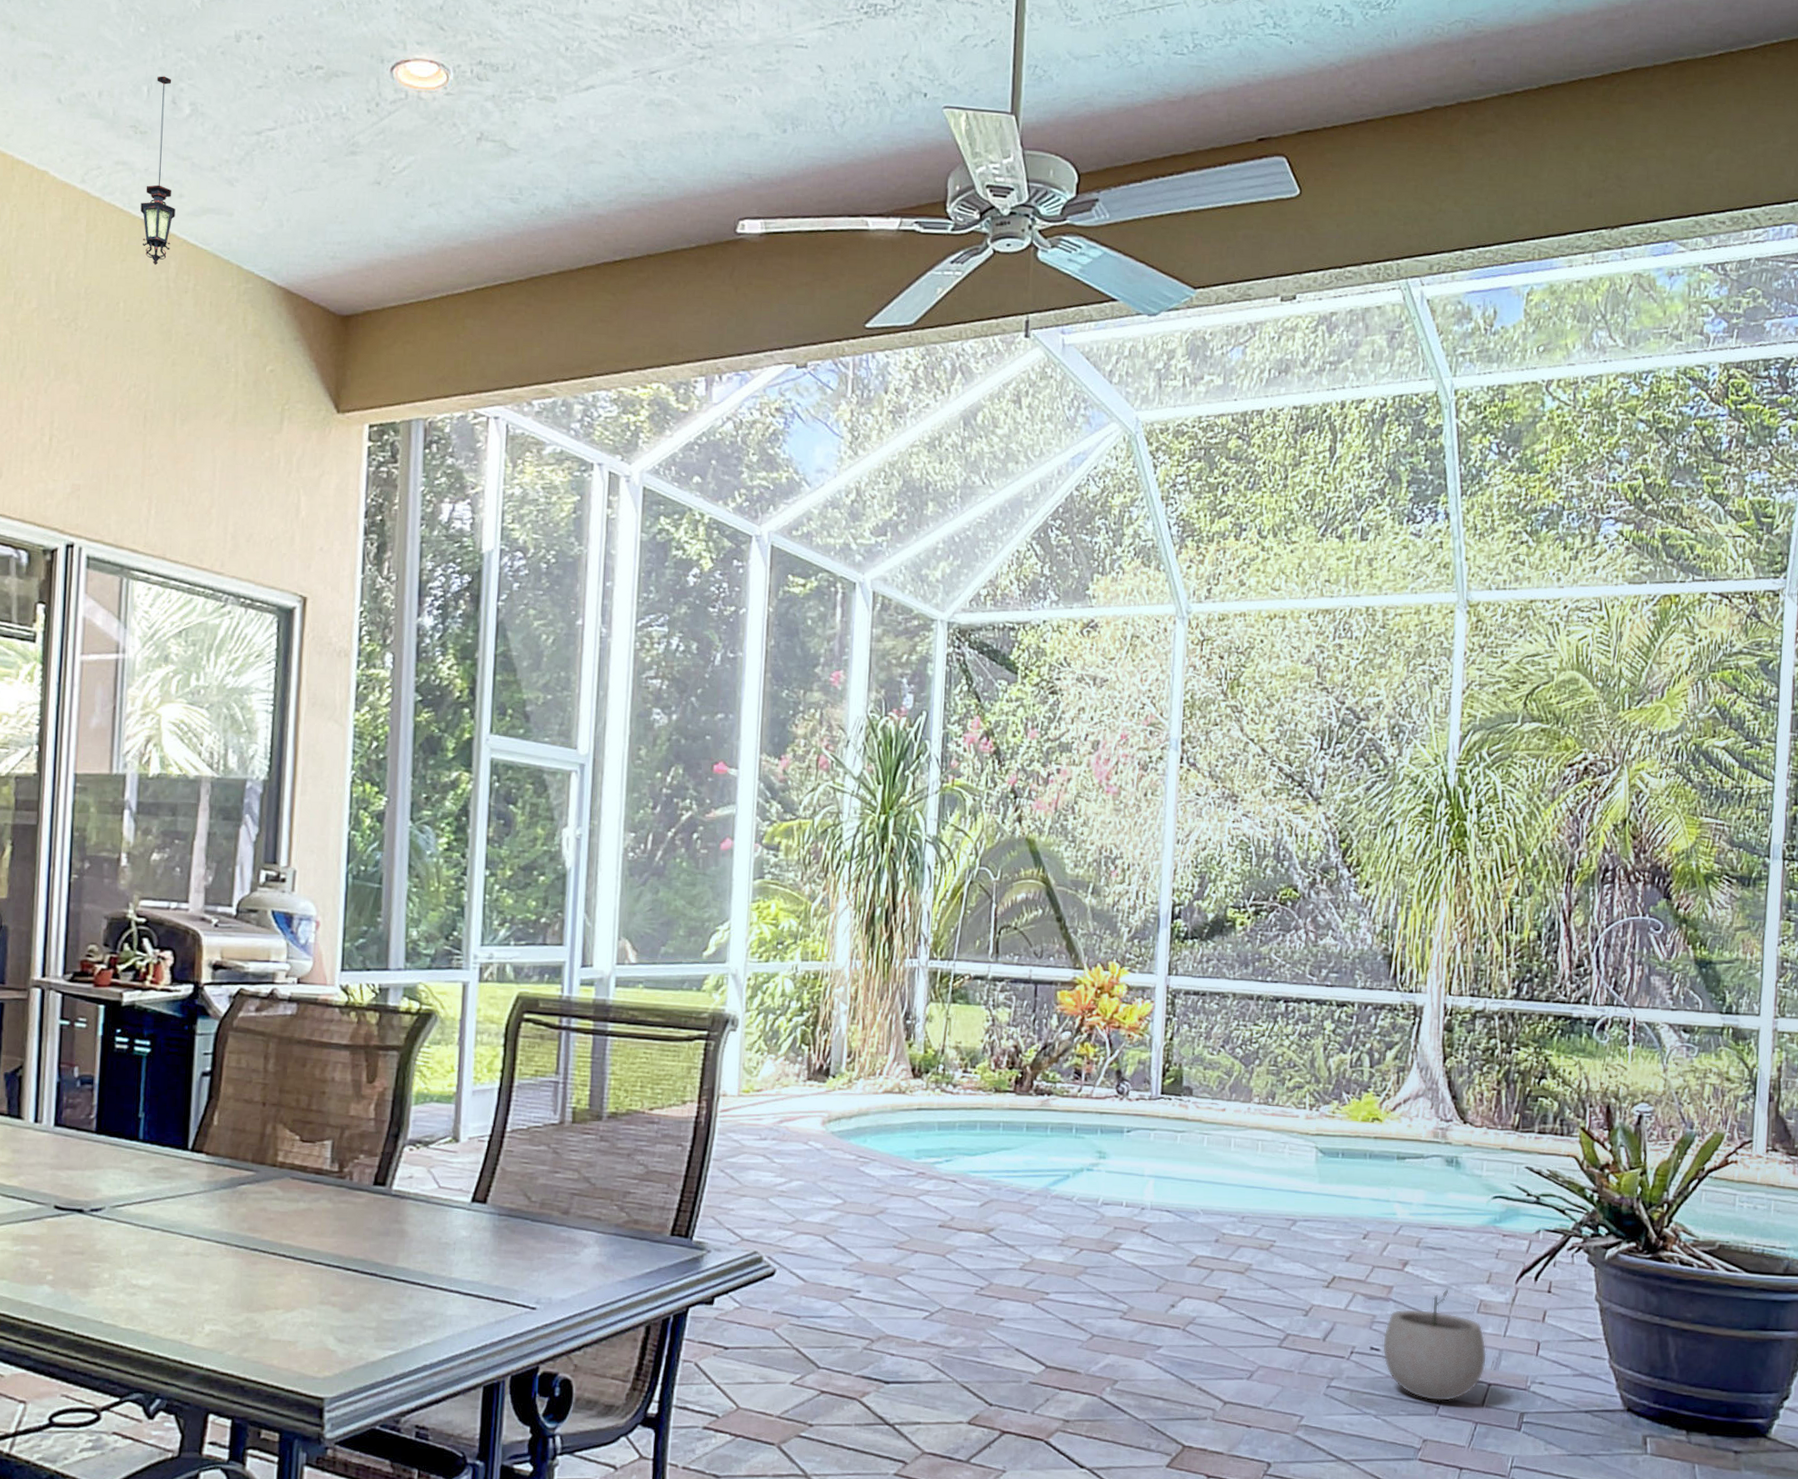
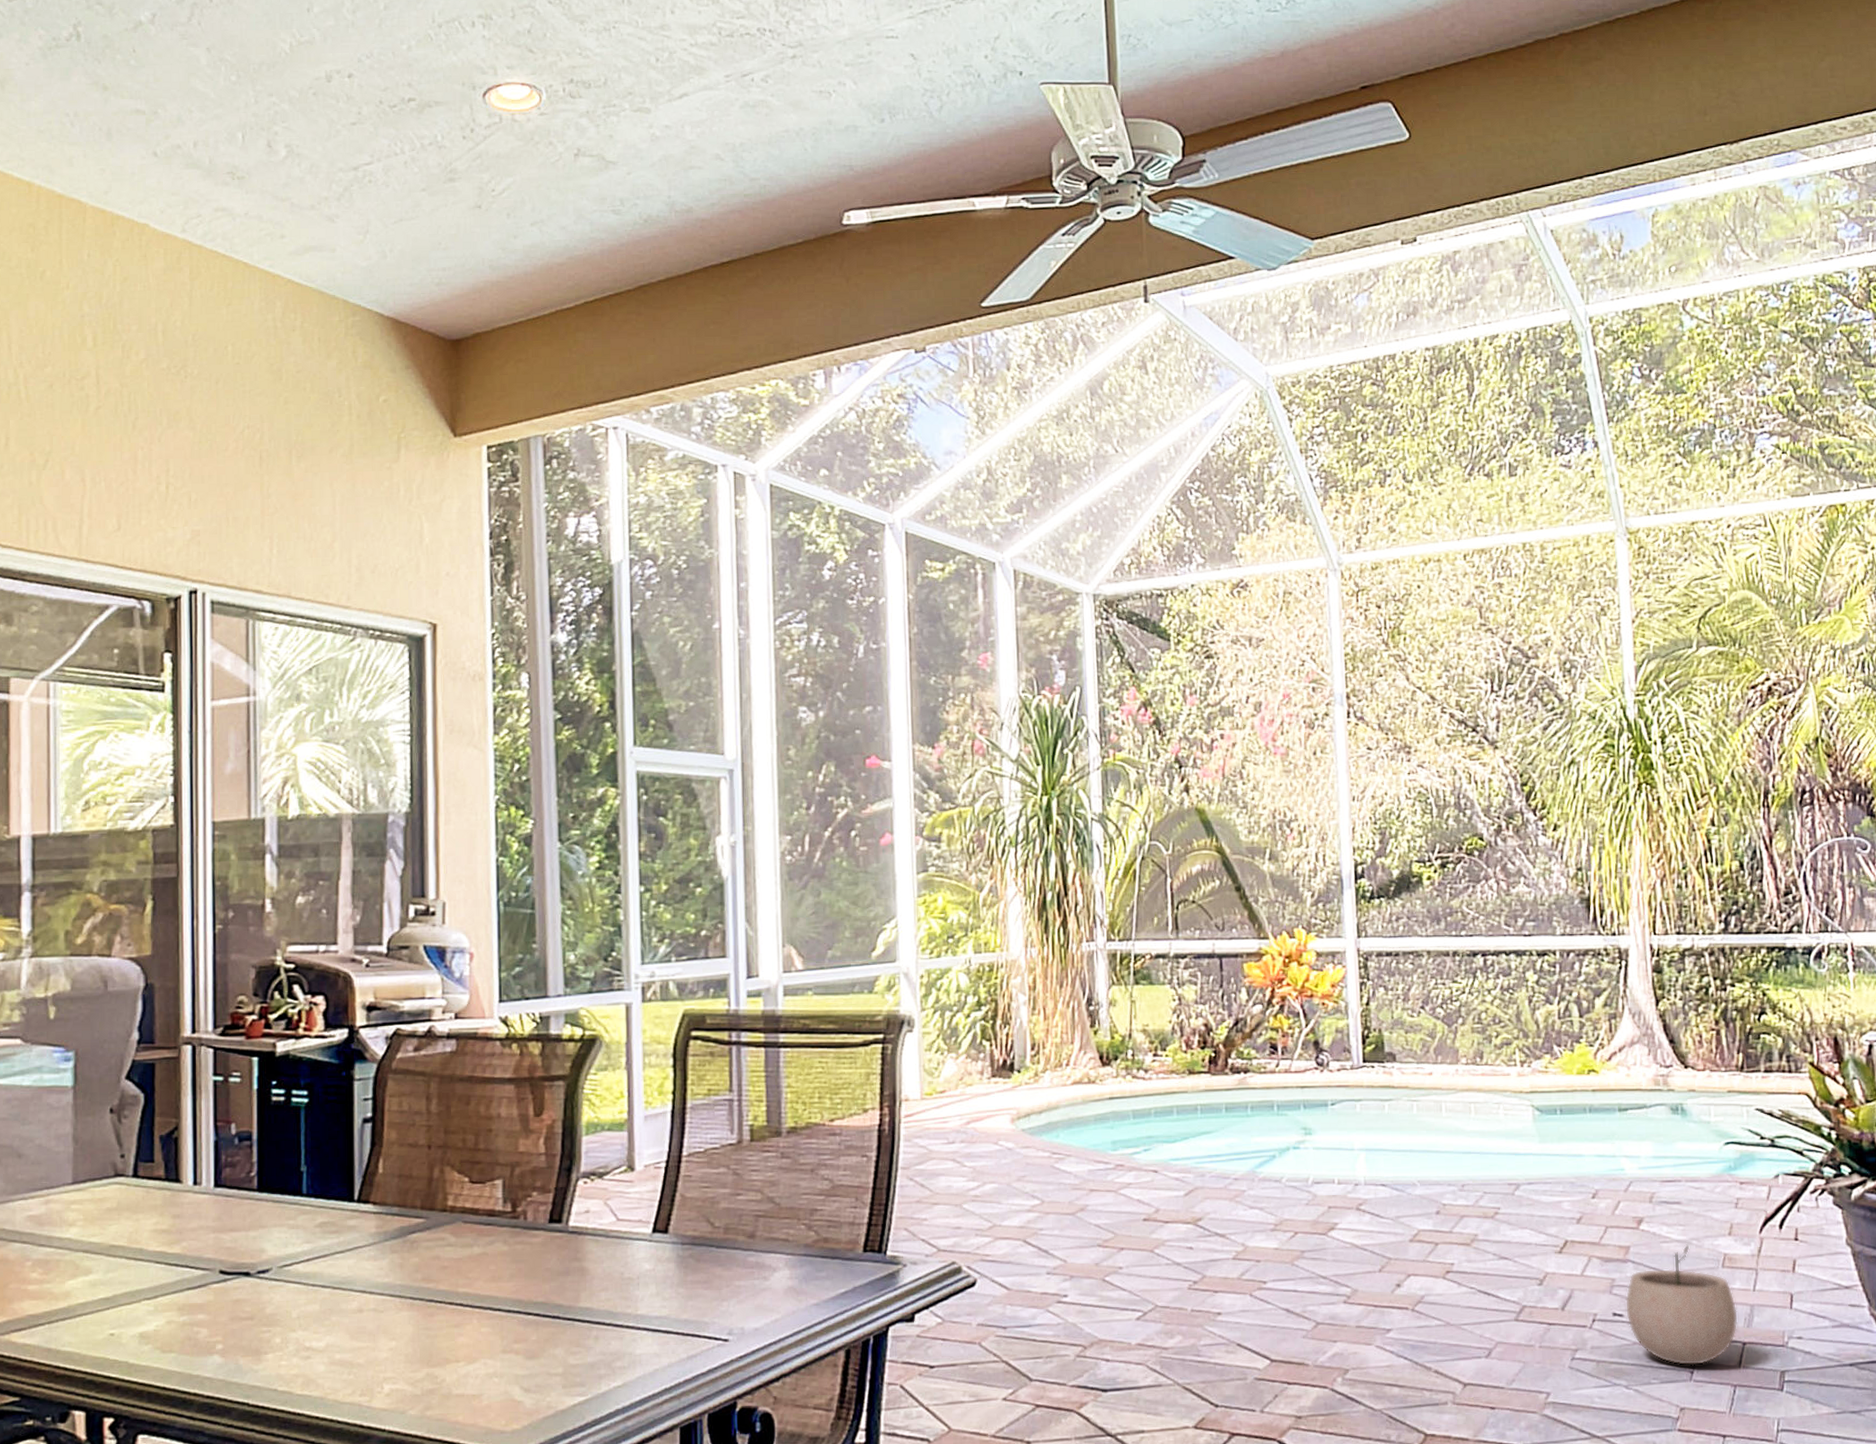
hanging lantern: present [140,76,176,266] -> none [243,121,278,307]

